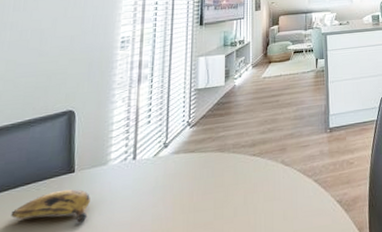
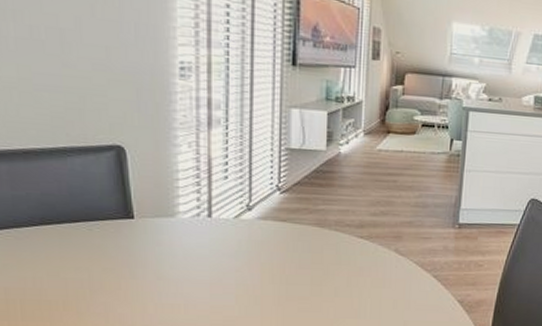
banana: present [11,189,90,223] -> none [60,235,158,273]

